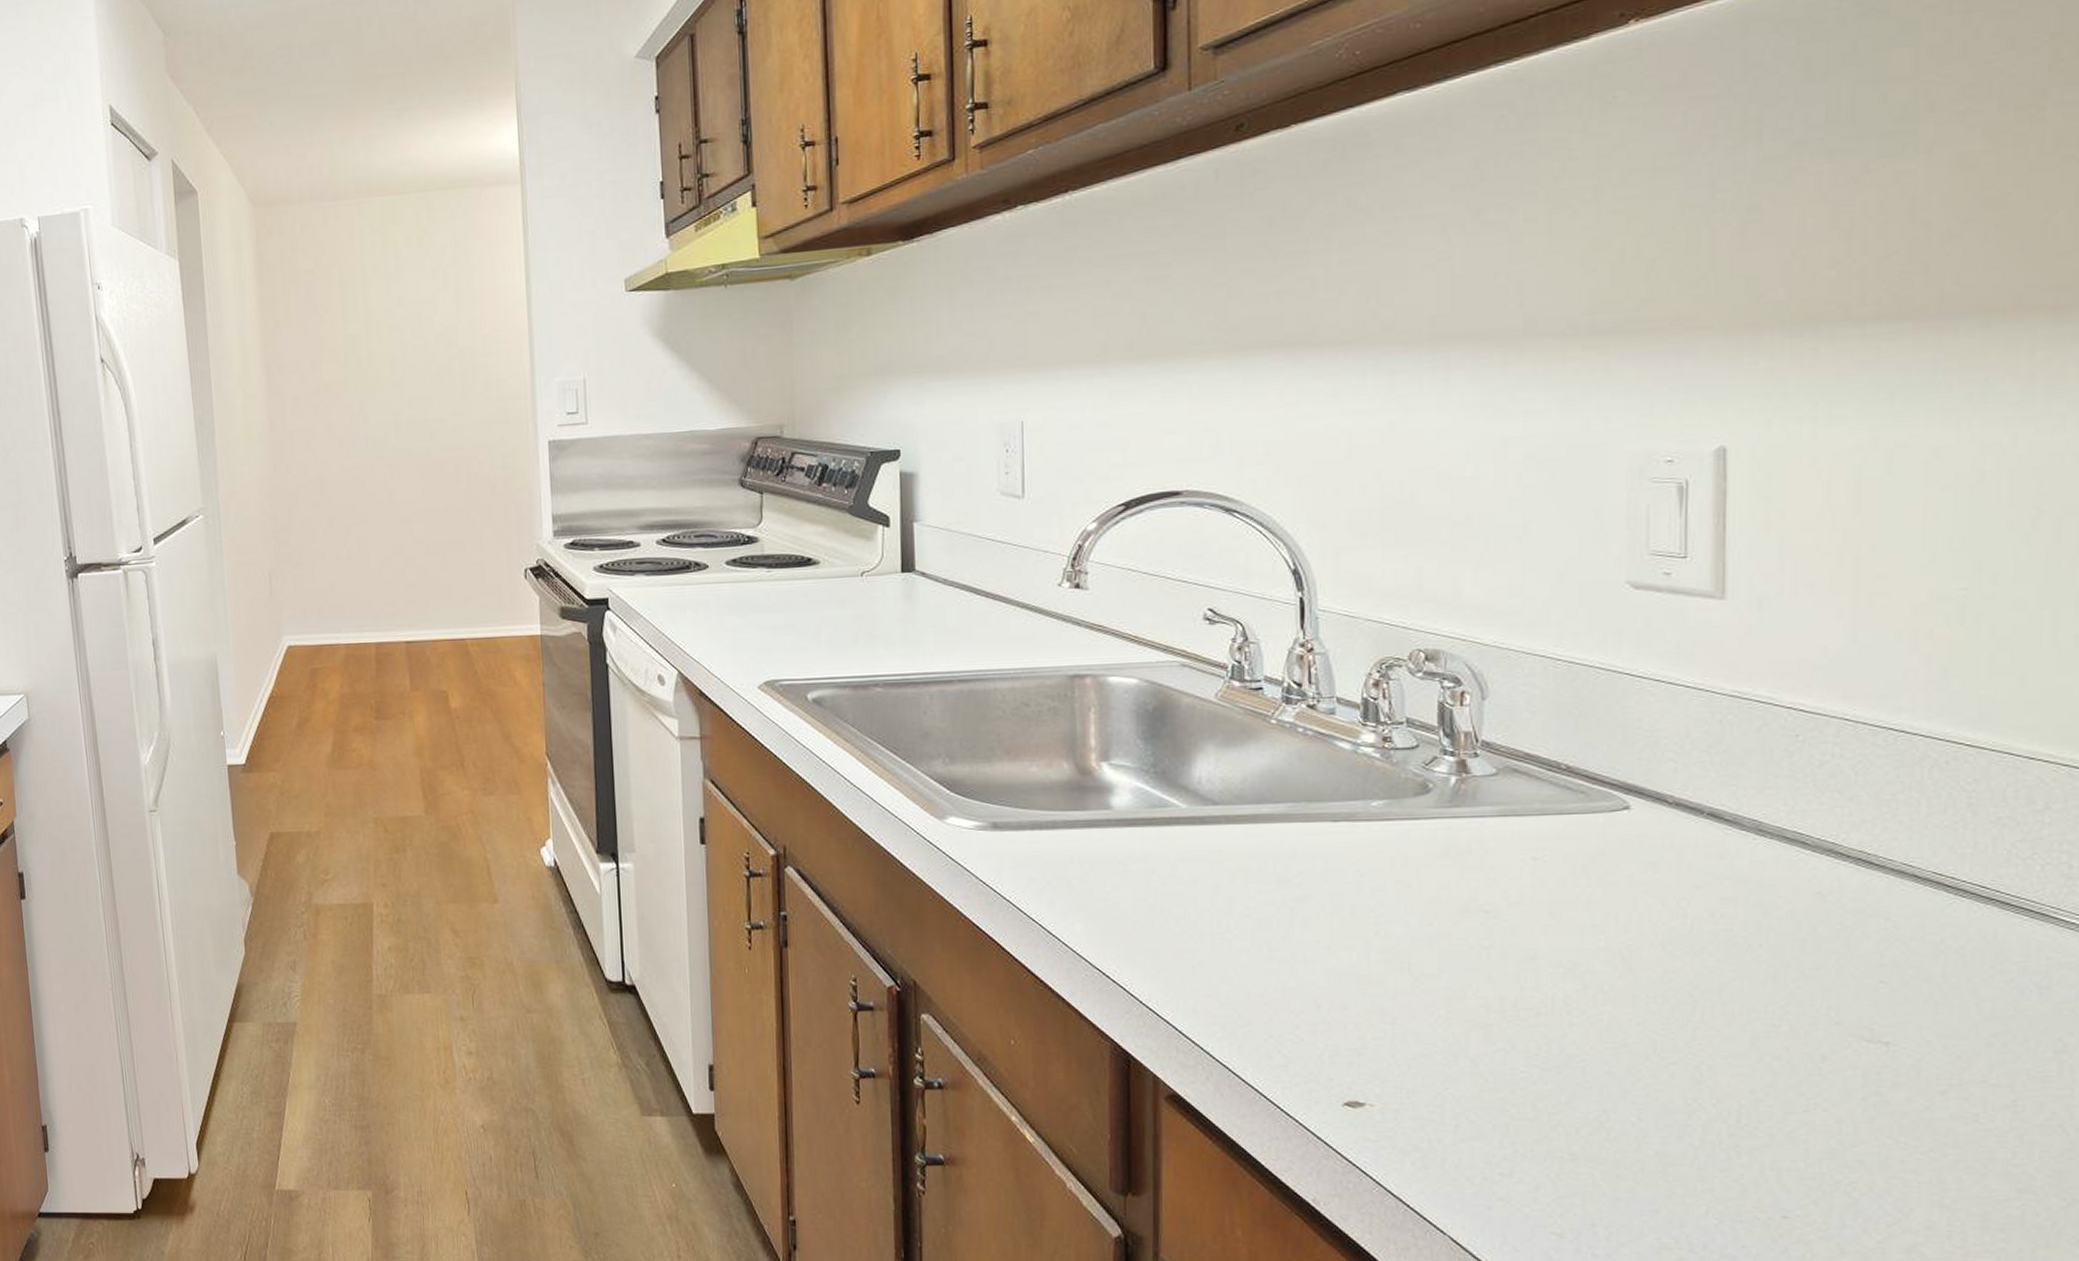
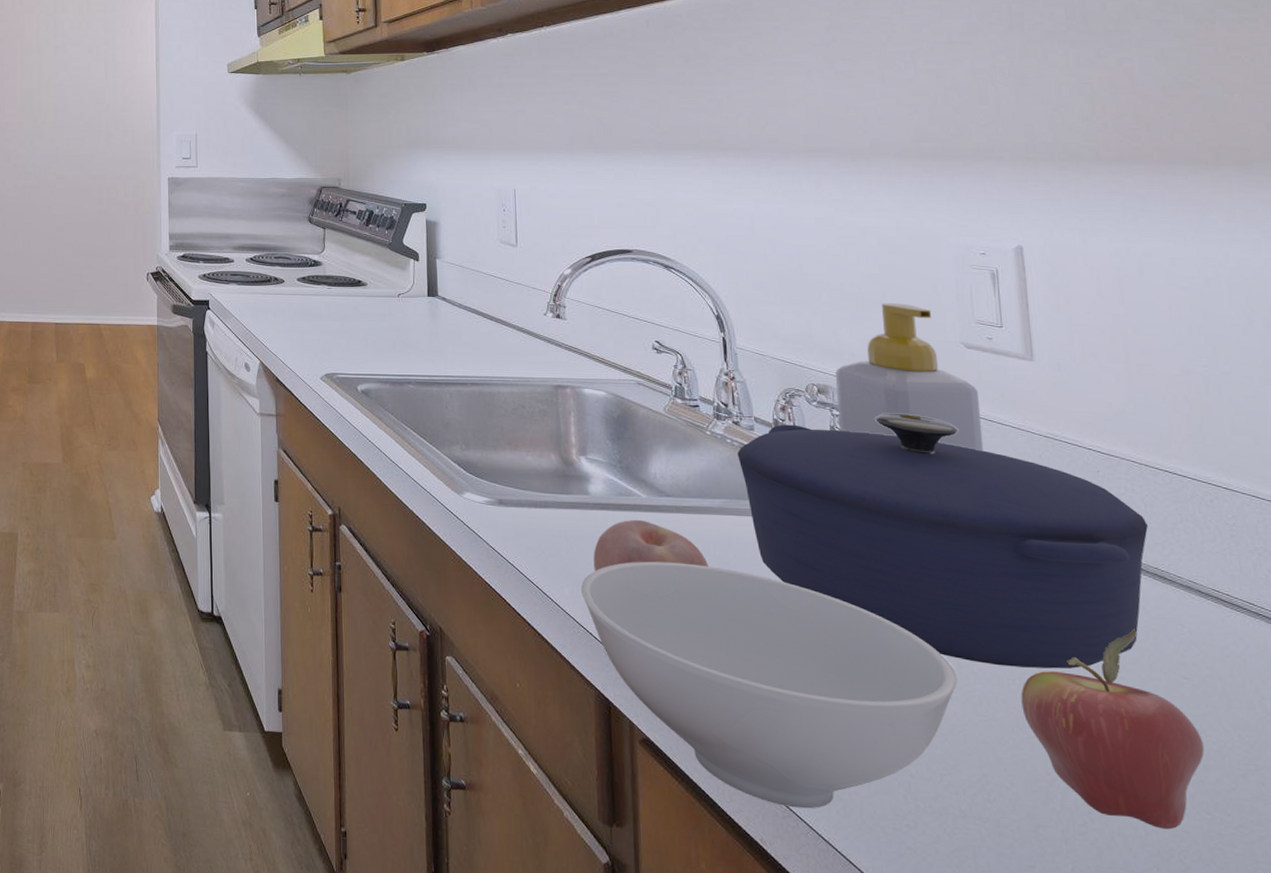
bowl: none [1097,884,1581,1162] -> present [581,561,958,809]
fruit: none [1114,835,1264,903] -> present [593,519,708,572]
cooking pot: none [1311,679,1856,982] -> present [737,413,1148,669]
soap bottle: none [1451,535,1645,721] -> present [836,303,984,451]
fruit: none [1662,927,1896,1160] -> present [1021,629,1205,830]

